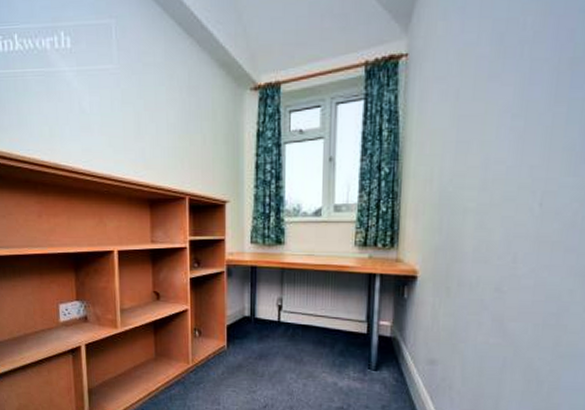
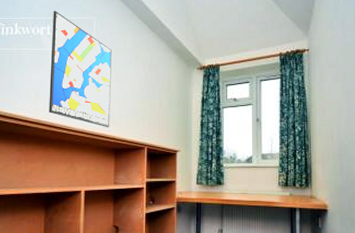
wall art: none [59,12,142,173] -> present [49,10,112,128]

